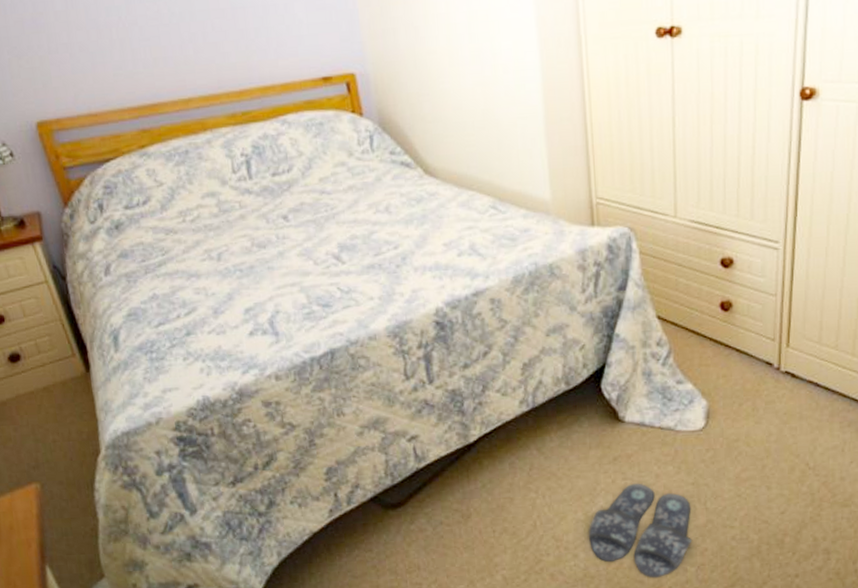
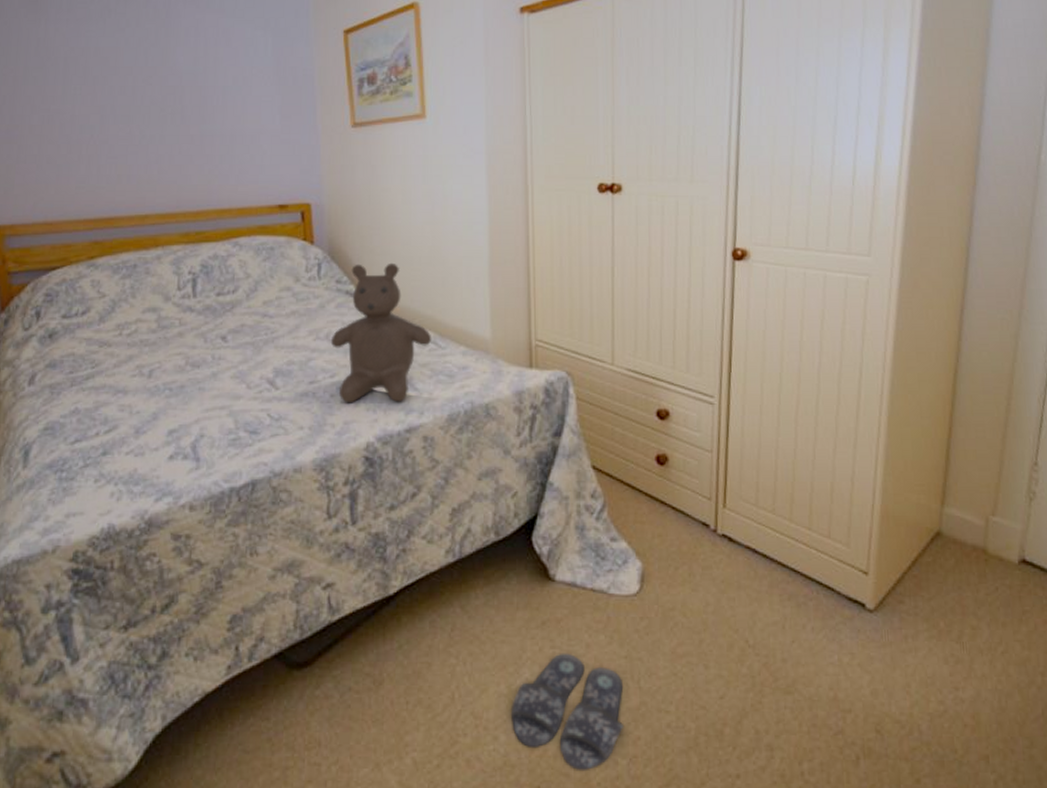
teddy bear: none [390,129,492,272] -> present [330,262,432,403]

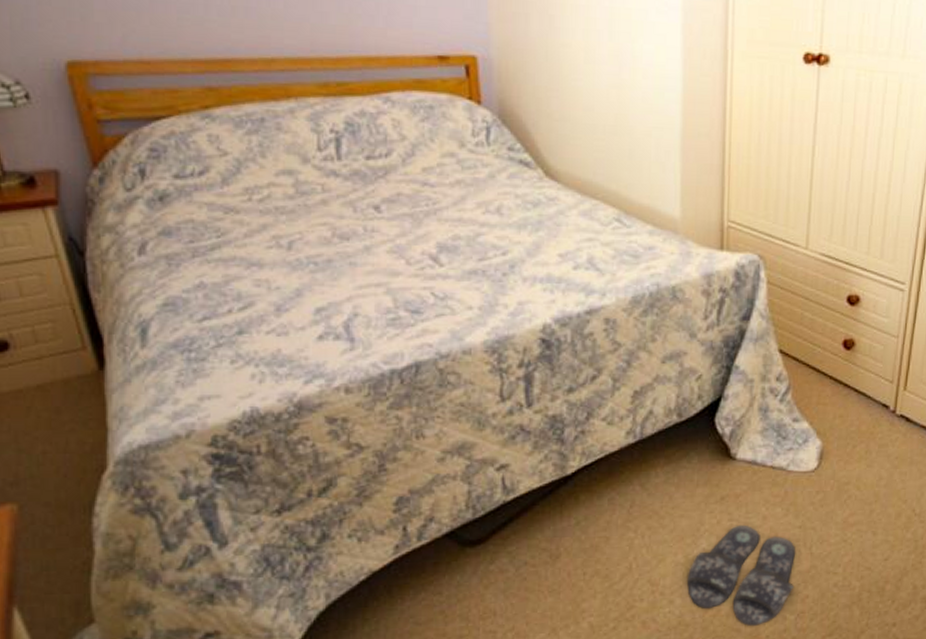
teddy bear: present [330,262,432,403] -> none [502,129,617,283]

